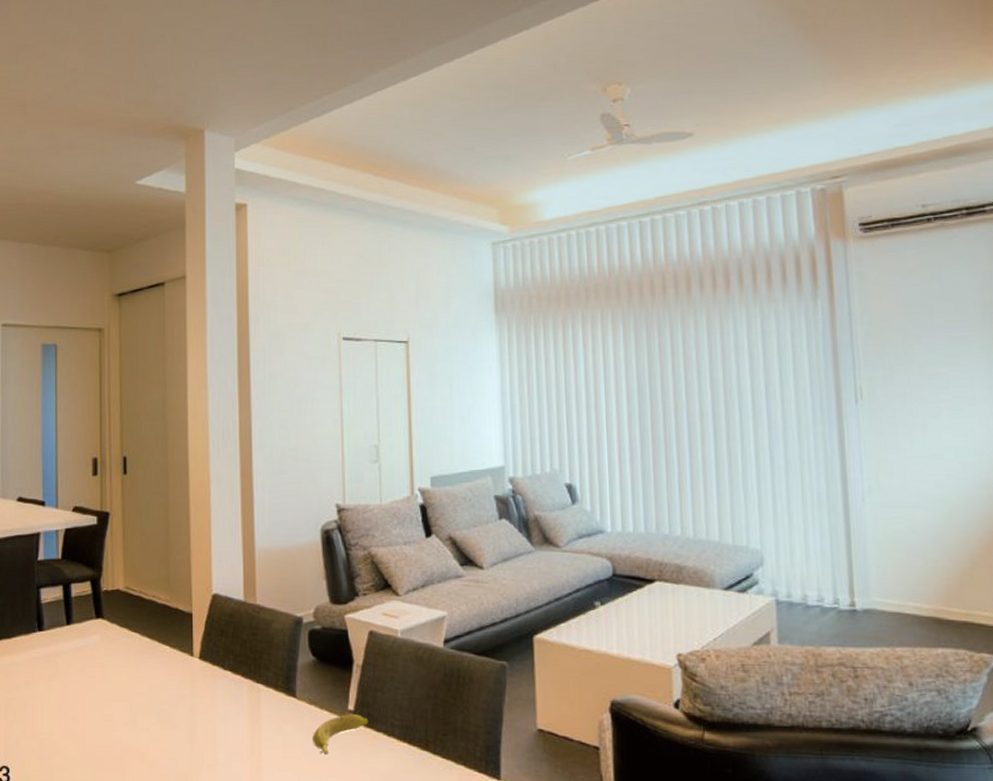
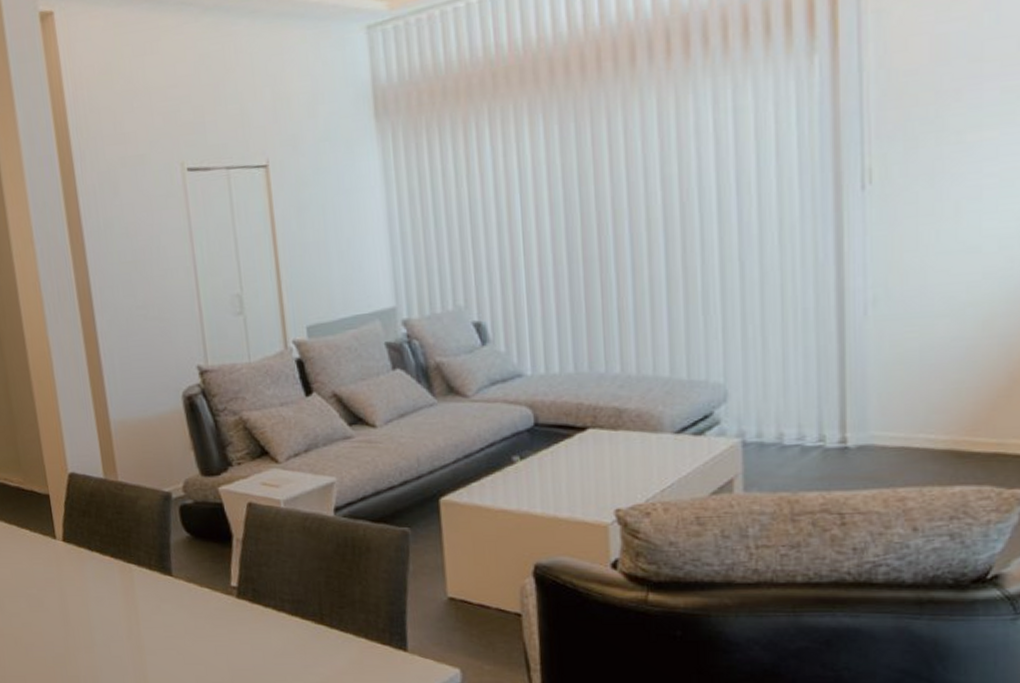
banana: present [312,714,369,756] -> none [193,590,255,633]

